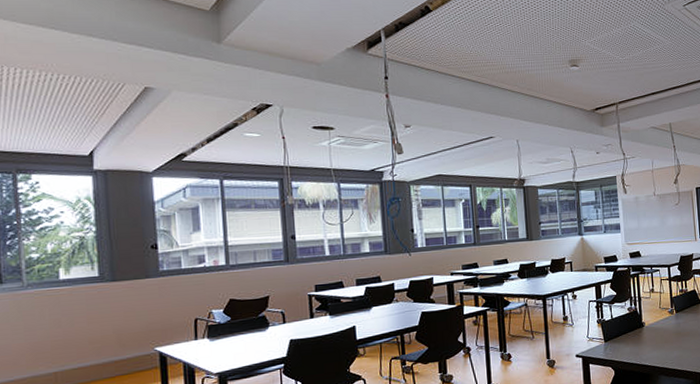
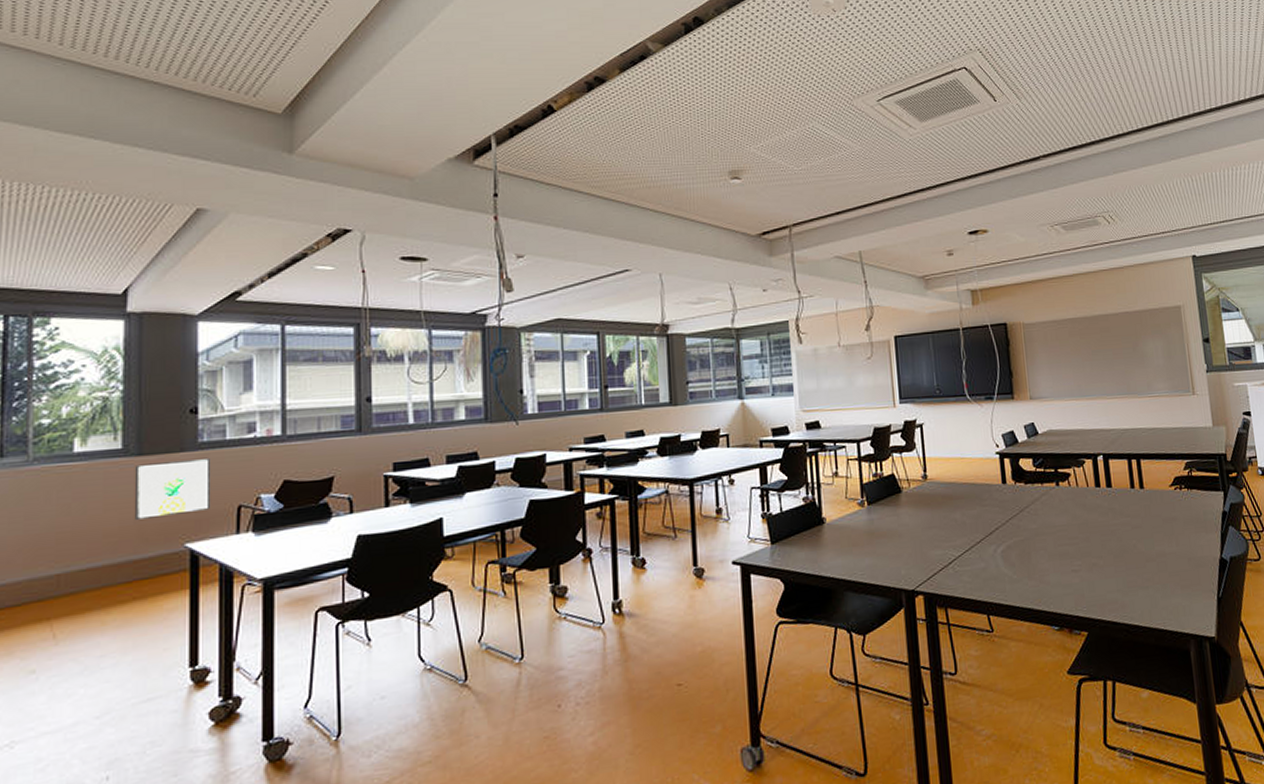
wall art: none [110,282,174,330] -> present [134,457,212,520]

